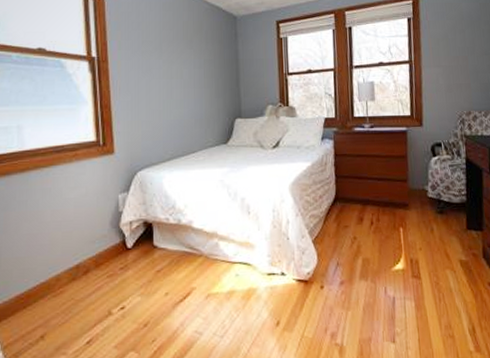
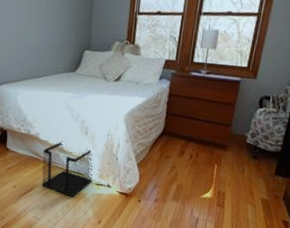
wastebasket: none [199,226,262,297] -> present [42,141,93,198]

